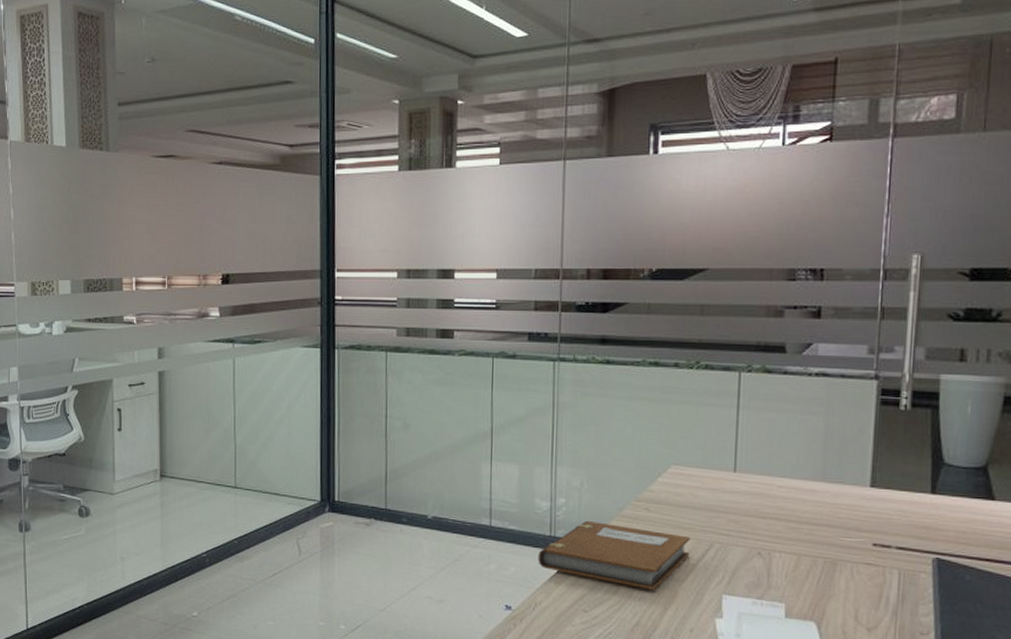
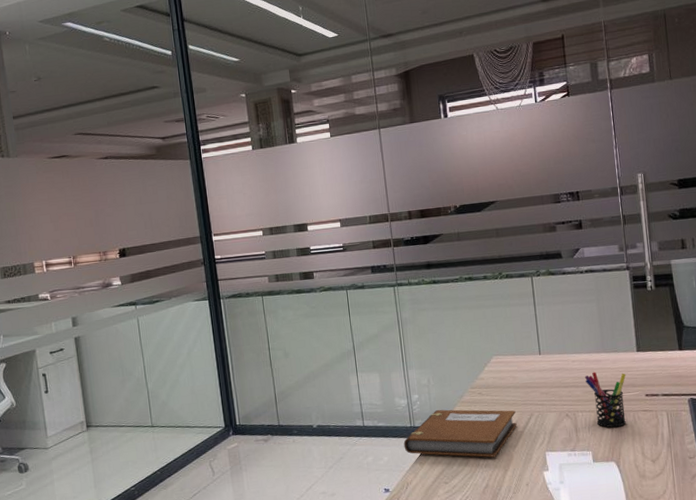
pen holder: none [791,504,850,579] -> present [584,372,626,428]

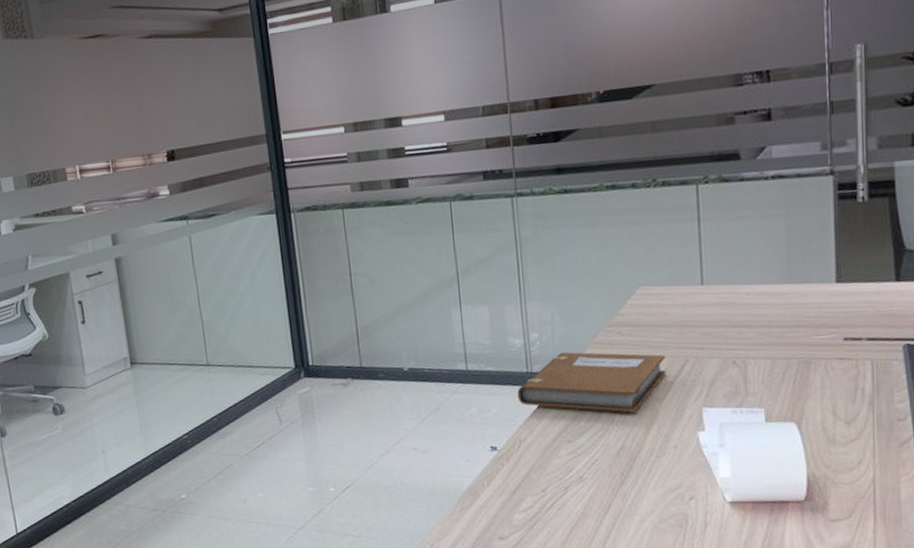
pen holder: present [584,372,626,428] -> none [761,308,819,380]

